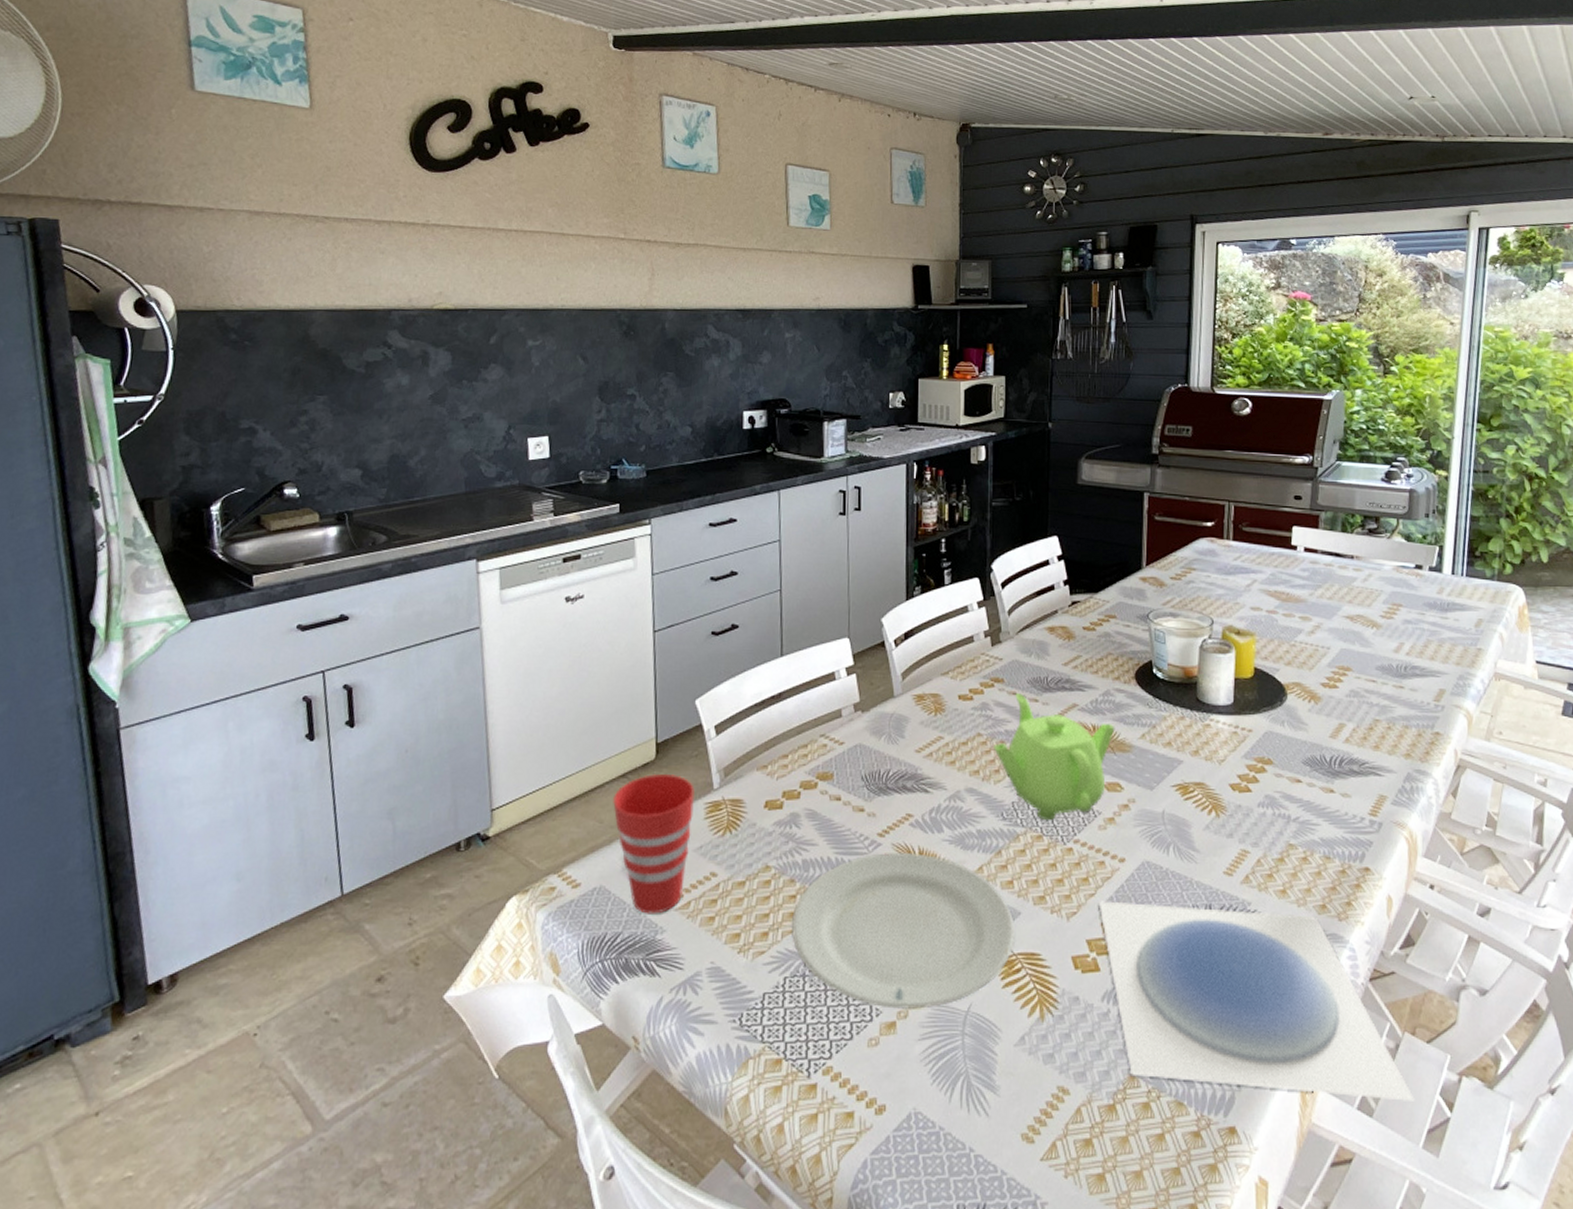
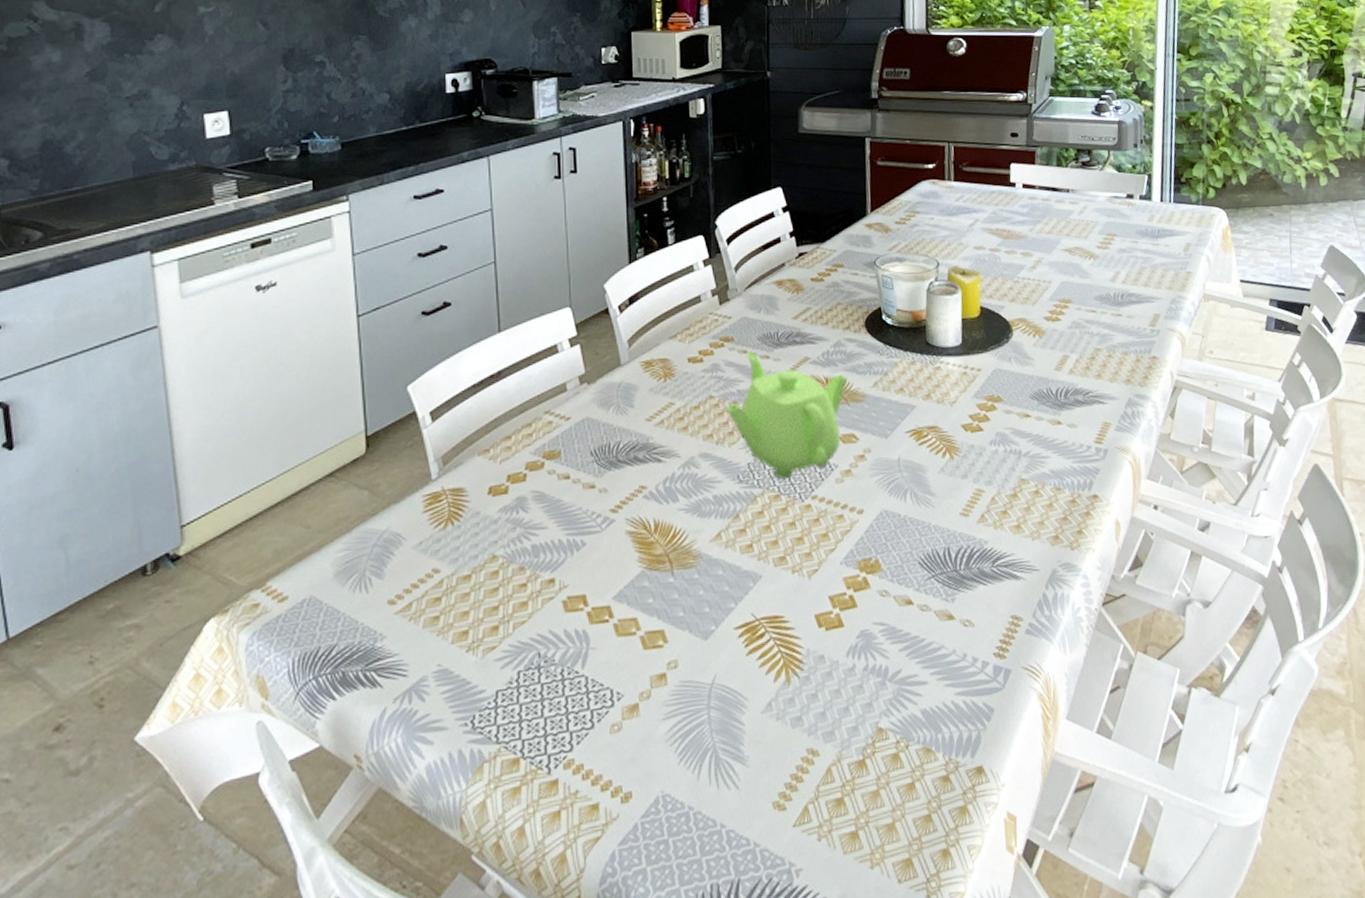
cup: present [613,774,695,914] -> none [320,468,411,622]
plate: present [792,853,1015,1009] -> none [524,526,757,691]
plate: present [1098,901,1415,1101] -> none [839,548,1150,728]

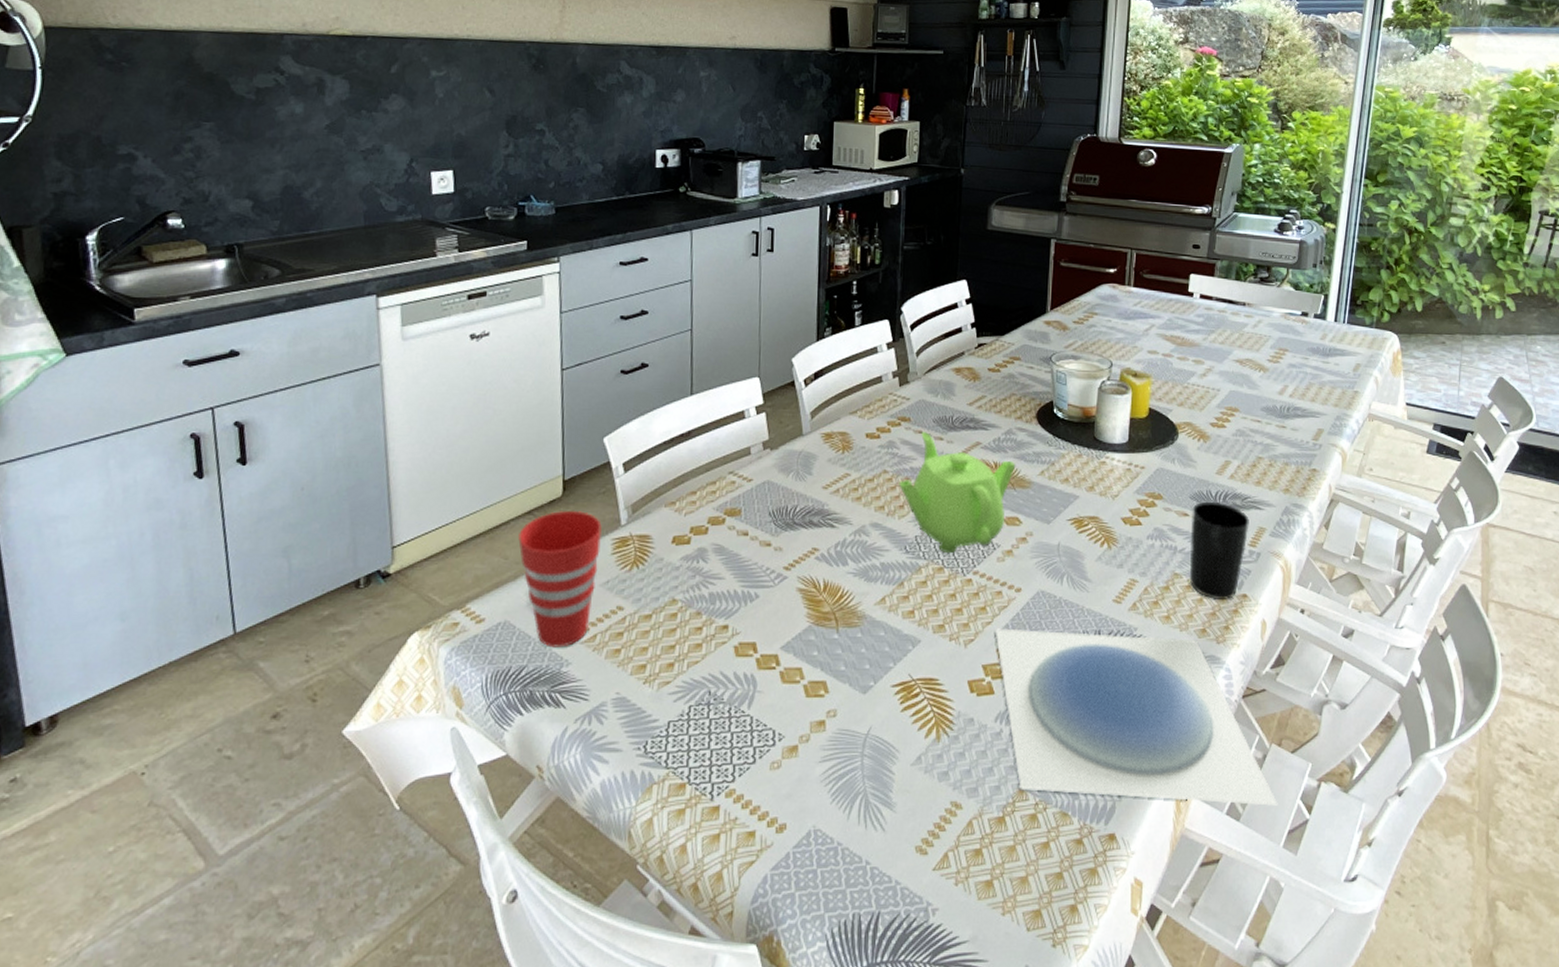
cup: none [320,468,411,622] -> present [518,511,602,648]
plate: none [839,548,1150,728] -> present [995,628,1278,806]
cup: none [1033,399,1094,503] -> present [1190,501,1251,599]

